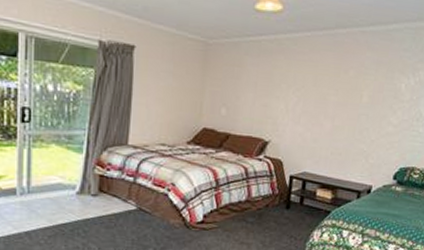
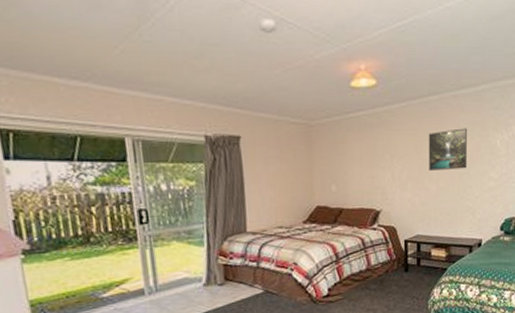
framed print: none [325,66,372,110] -> present [428,128,467,170]

